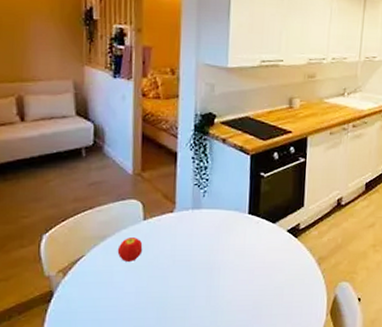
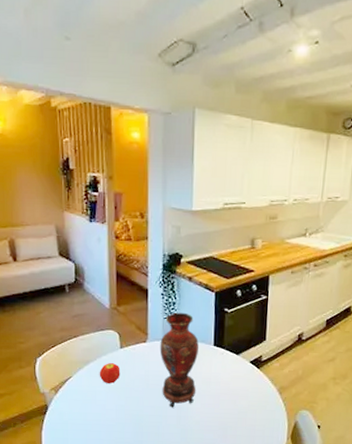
vase: none [188,177,232,287] -> present [159,312,199,408]

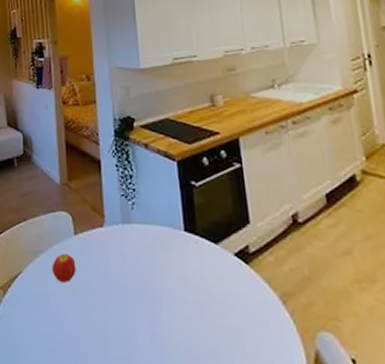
vase: present [159,312,199,408] -> none [119,187,171,320]

